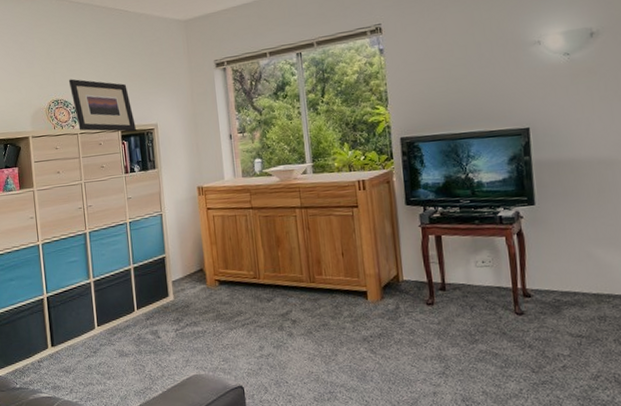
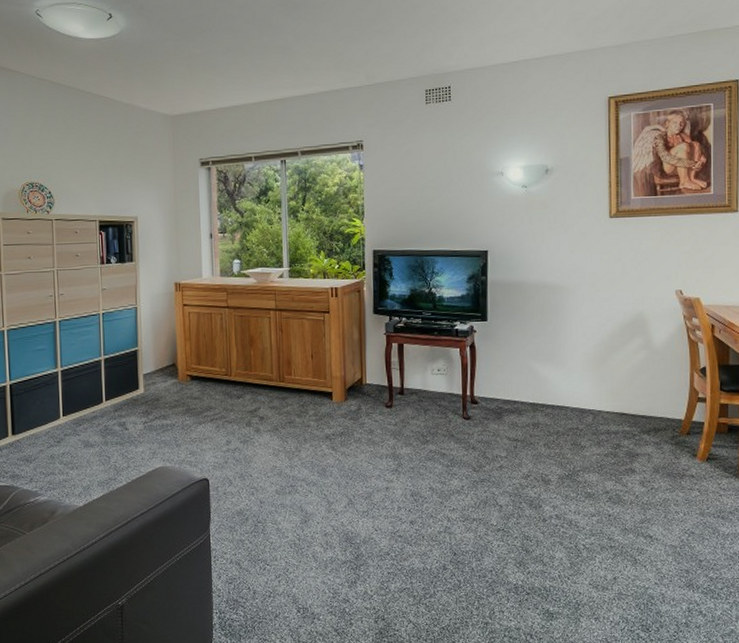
picture frame: present [68,79,136,132] -> none [45,162,115,223]

